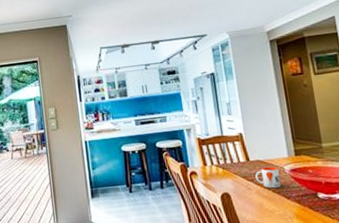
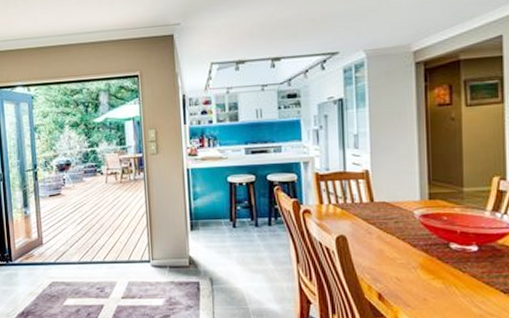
mug: present [255,166,281,189] -> none [379,210,408,235]

